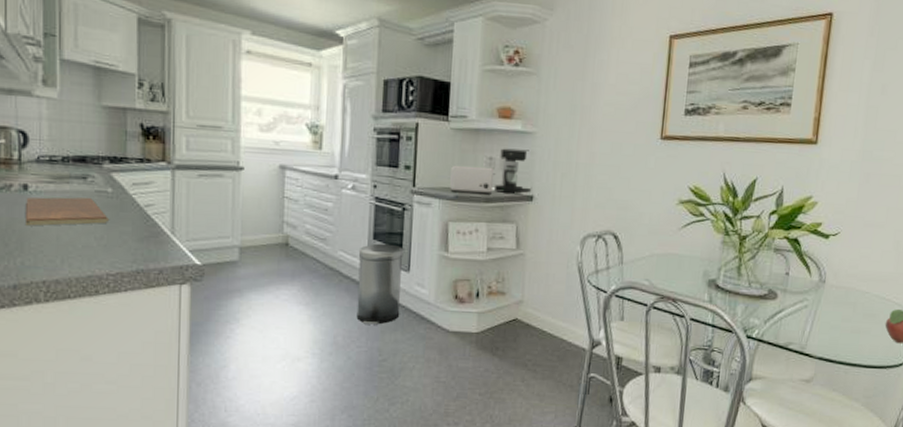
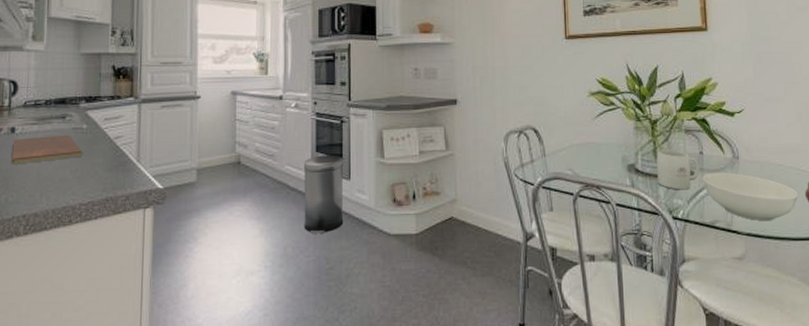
toaster: present [450,165,496,195] -> none [382,77,422,104]
coffee maker: present [495,148,532,195] -> none [422,59,455,100]
mug: none [737,267,783,310] -> present [656,149,699,190]
bowl: none [783,294,879,347] -> present [702,172,798,222]

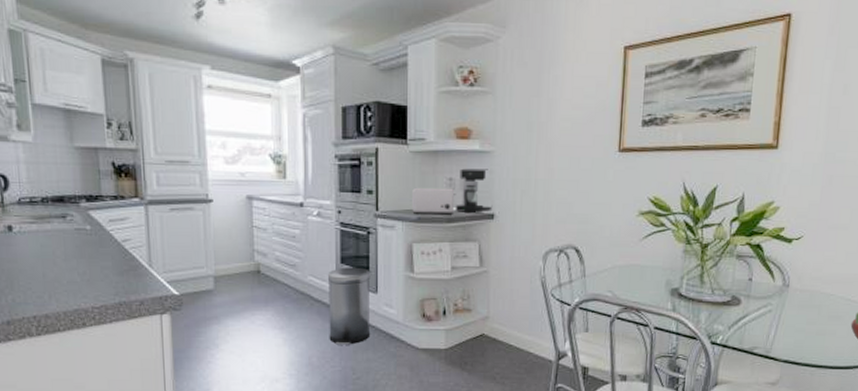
chopping board: present [10,134,84,165] -> none [11,235,91,265]
toaster: none [382,77,422,104] -> present [412,187,456,215]
coffee maker: none [422,59,455,100] -> present [456,168,493,214]
mug: present [656,149,699,190] -> none [700,275,746,316]
bowl: present [702,172,798,222] -> none [747,300,844,350]

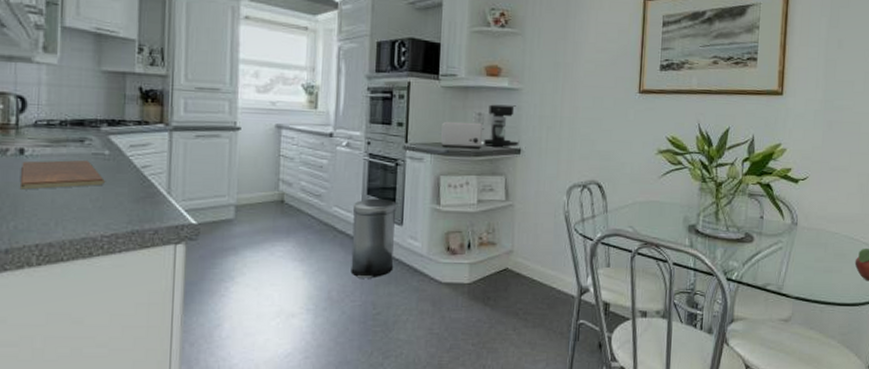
chopping board: none [11,235,91,265] -> present [19,159,106,190]

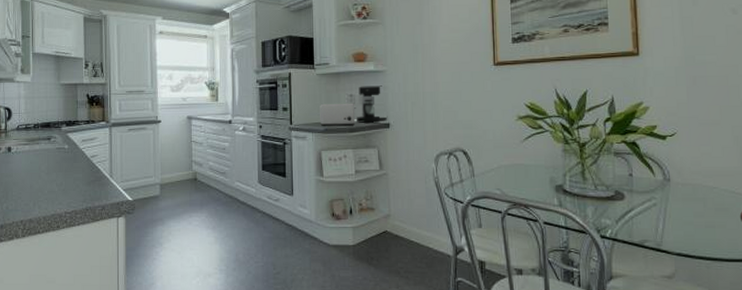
chopping board: present [19,159,106,190] -> none [9,153,67,179]
pedal bin: present [351,198,397,279] -> none [251,173,288,242]

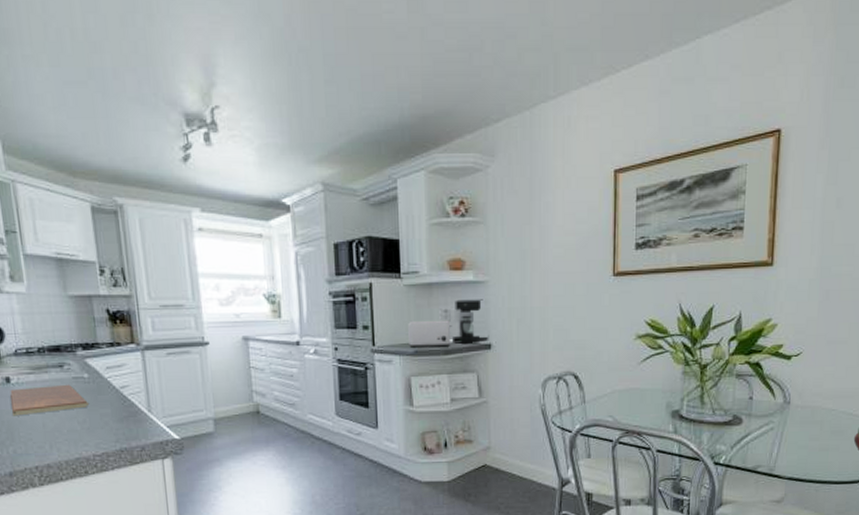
chopping board: none [9,153,67,179] -> present [10,384,90,416]

